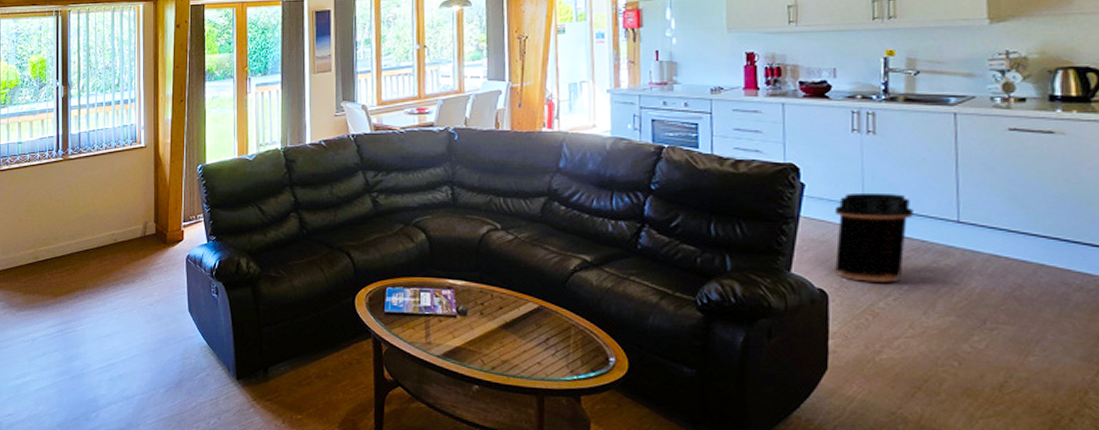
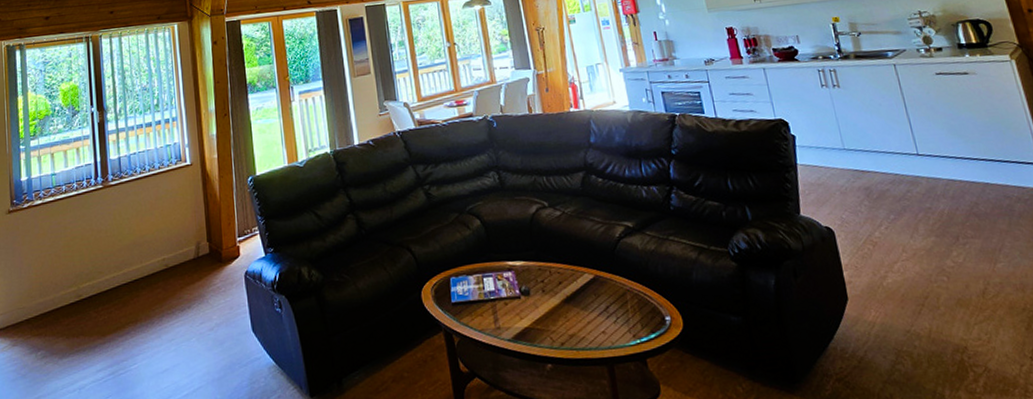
trash can: present [835,192,914,283] -> none [823,136,887,216]

